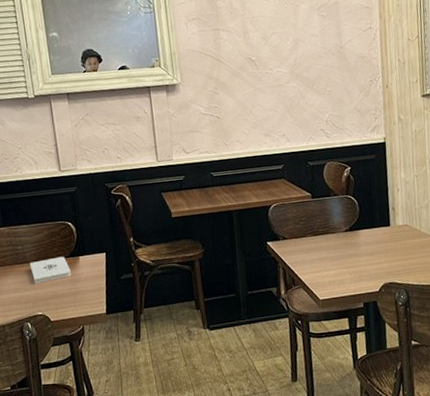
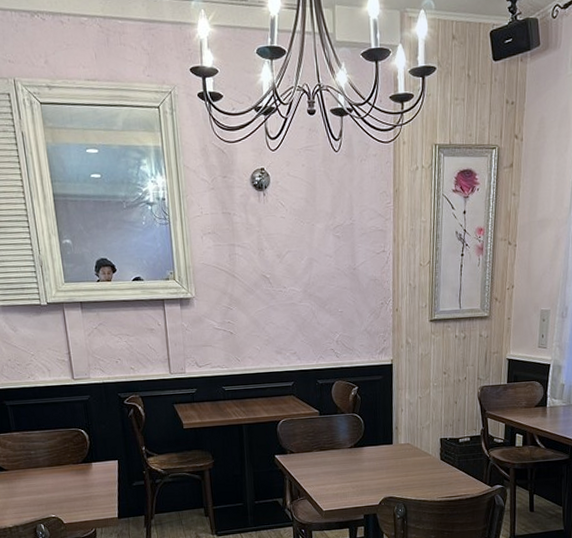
notepad: present [29,256,71,284] -> none [42,462,84,487]

